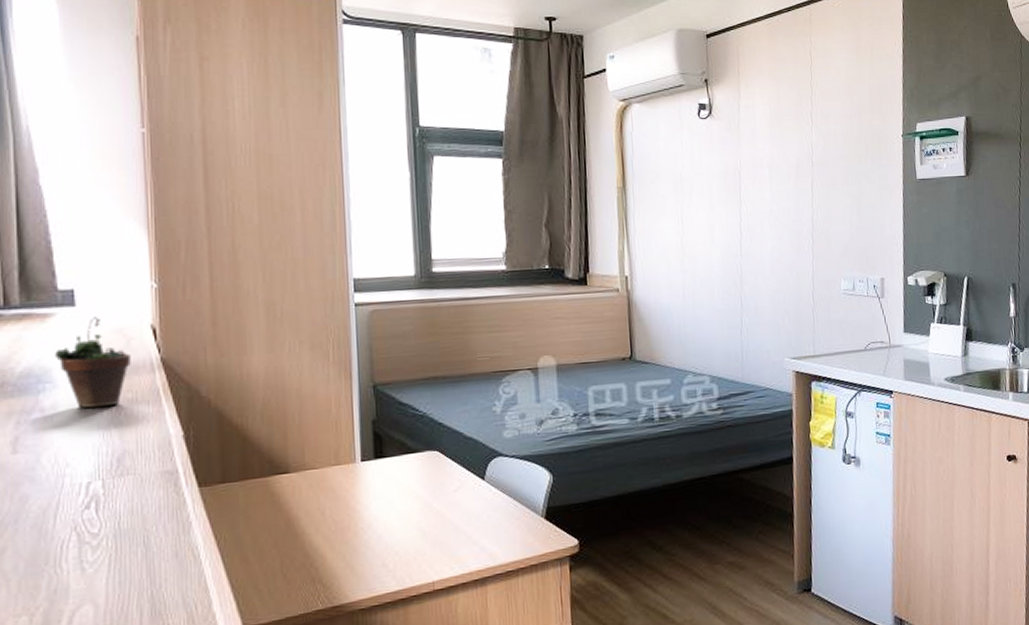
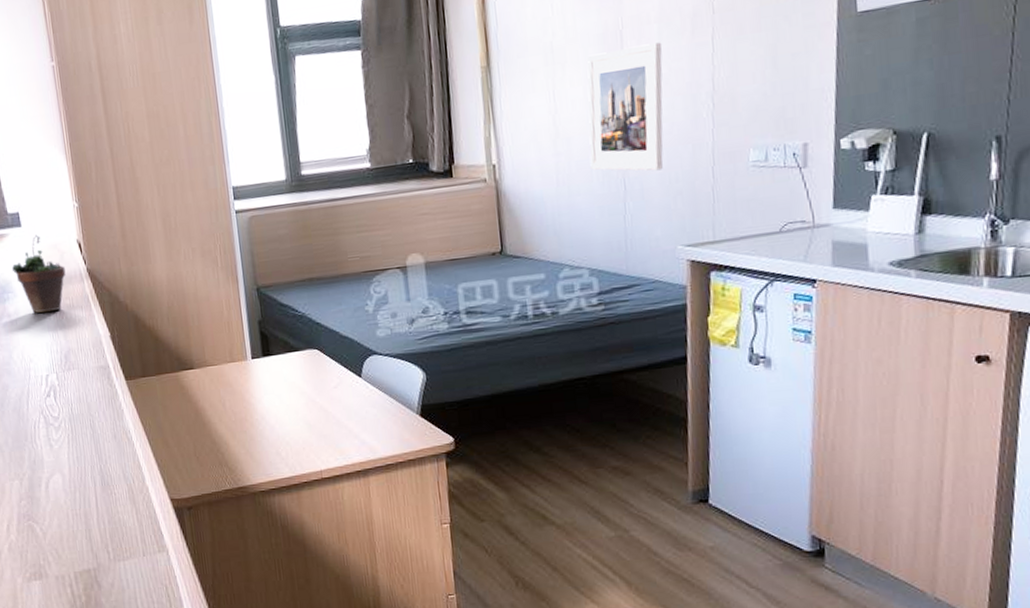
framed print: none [711,184,773,292] -> present [587,42,663,171]

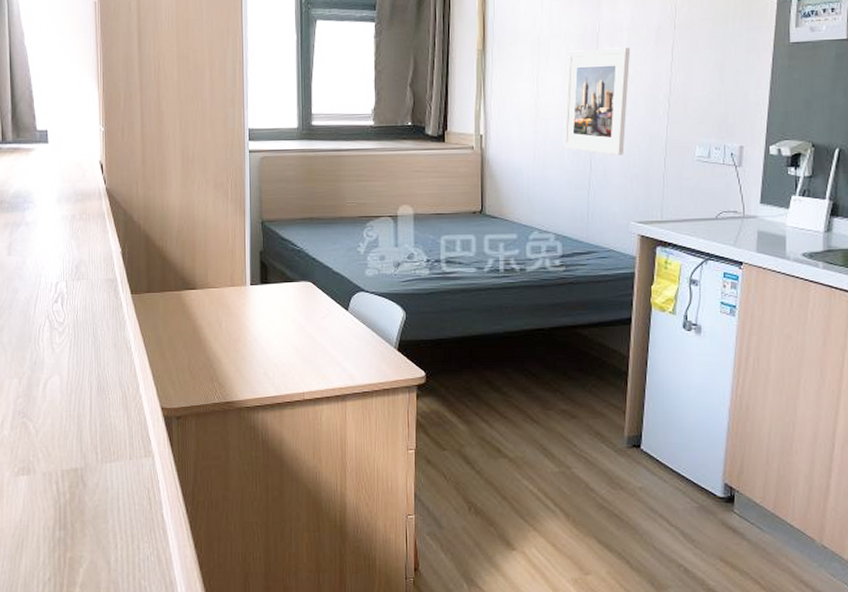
succulent plant: present [11,234,66,314] -> none [34,152,85,225]

